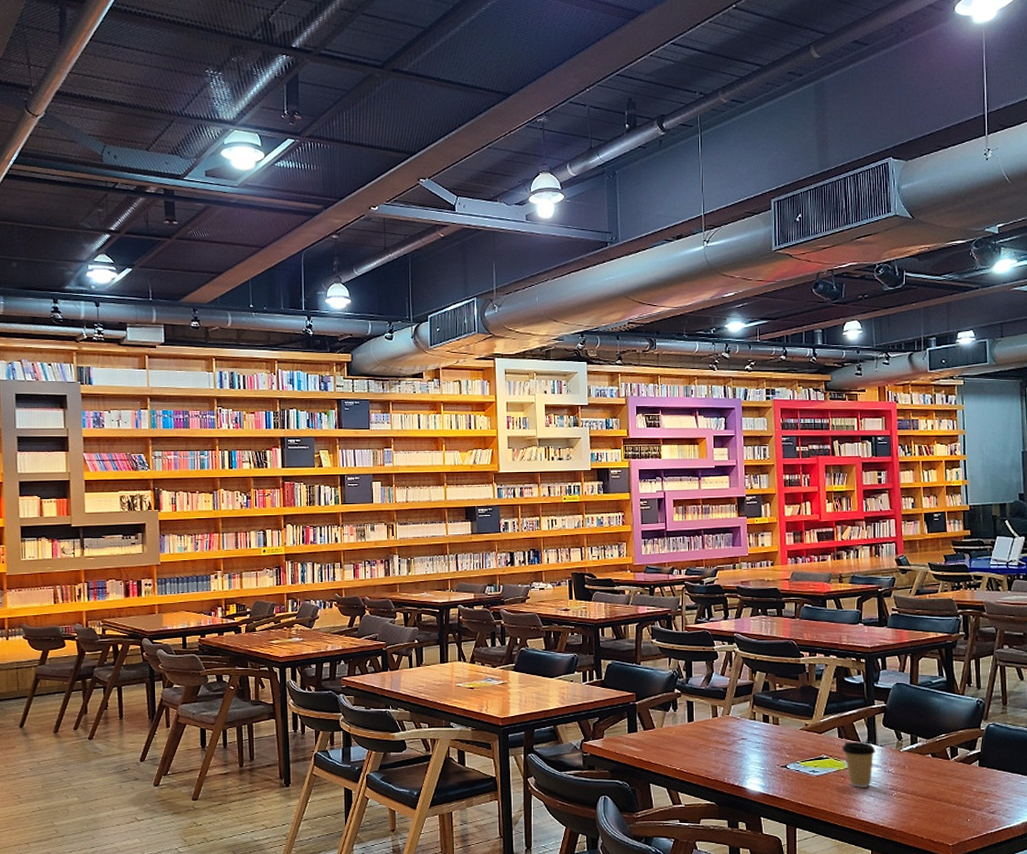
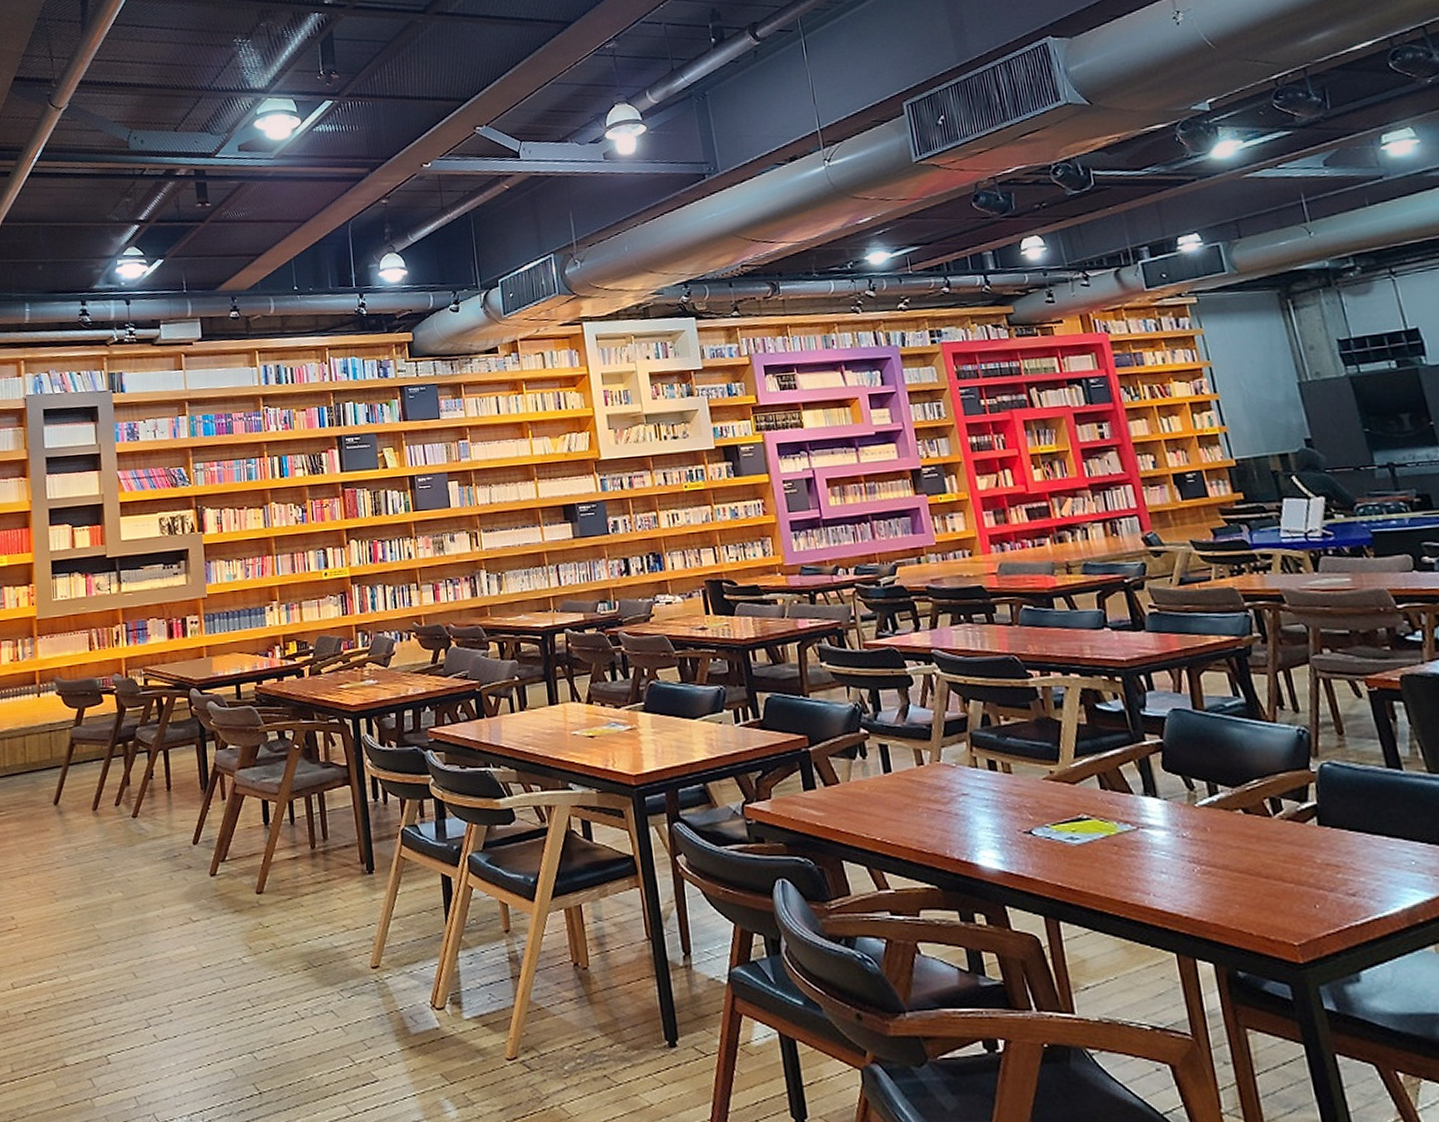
coffee cup: present [842,741,876,788] -> none [1108,793,1159,861]

